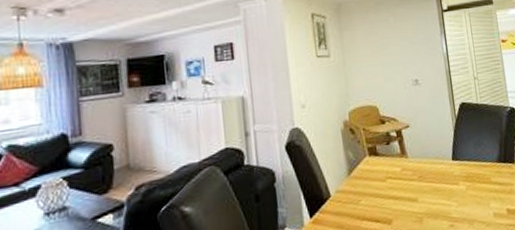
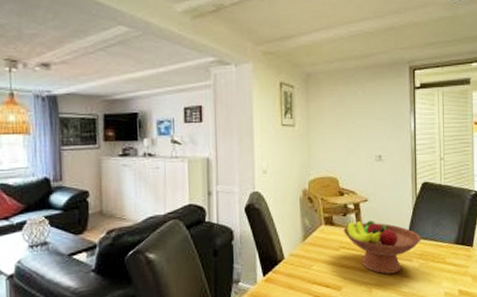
fruit bowl: none [388,146,465,202] -> present [343,220,421,275]

